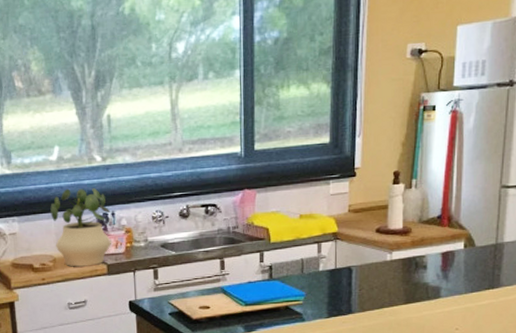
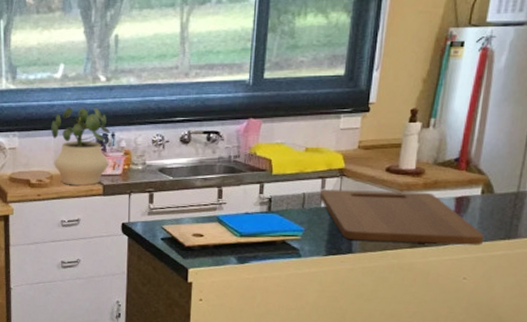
cutting board: none [316,249,470,301] -> present [319,189,484,246]

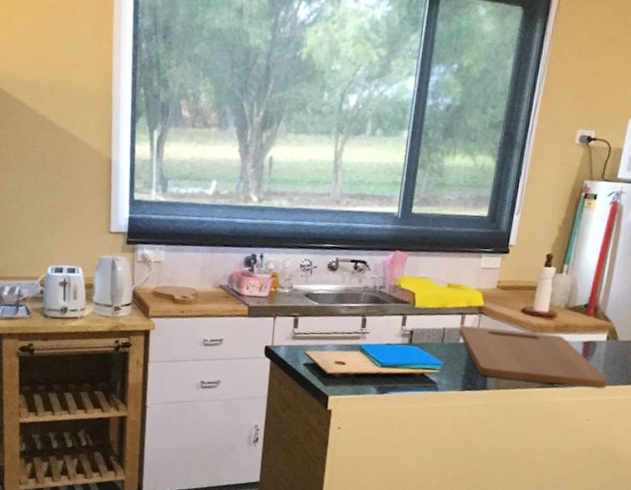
potted plant: present [51,107,110,186] -> none [199,224,259,306]

